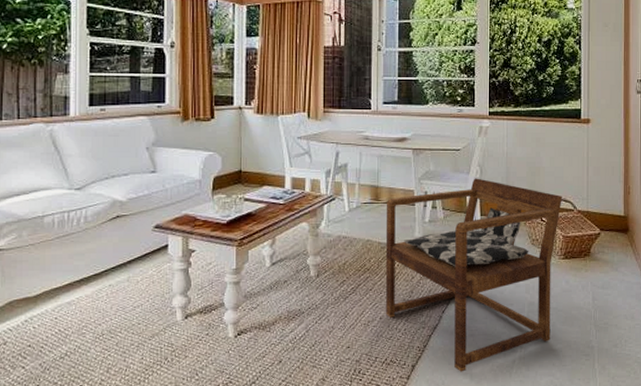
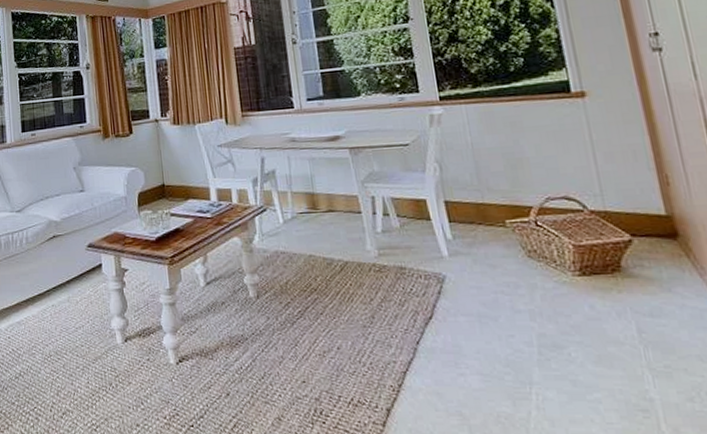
armchair: present [385,178,562,372] -> none [326,176,581,422]

